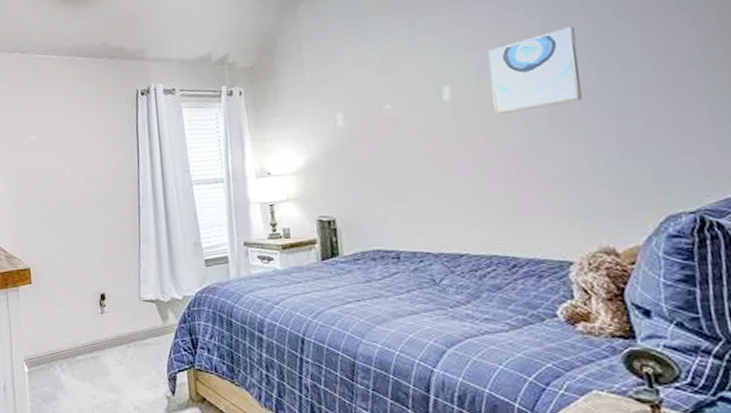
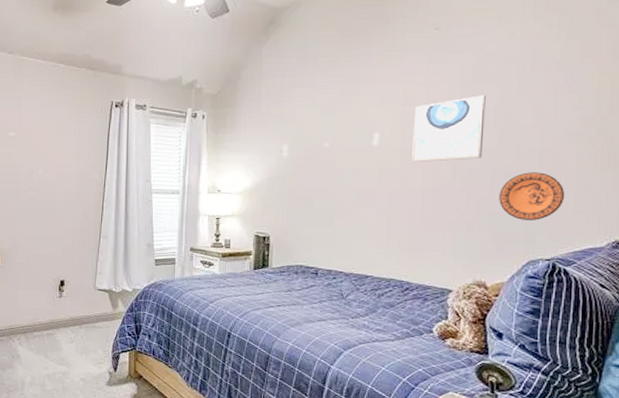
decorative plate: none [612,107,700,168] -> present [499,172,565,220]

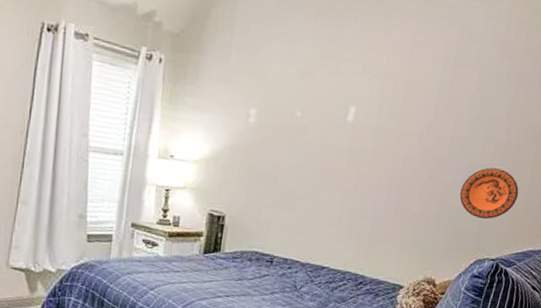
wall art: present [412,95,486,162] -> none [384,78,465,148]

